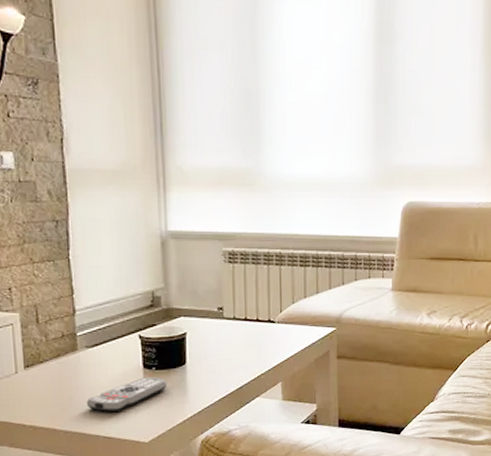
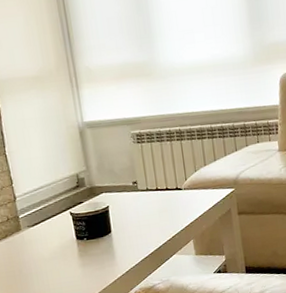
remote control: present [86,377,168,412] -> none [33,246,98,280]

